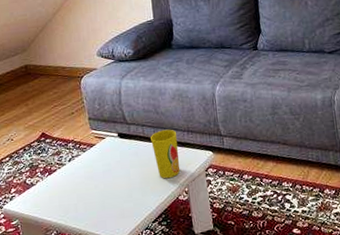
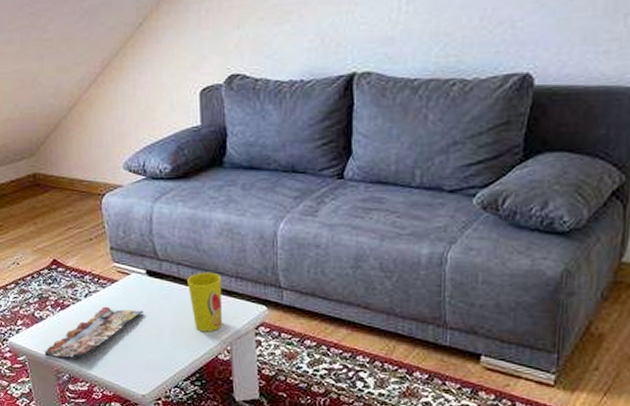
magazine: none [35,167,117,219] -> present [44,306,143,360]

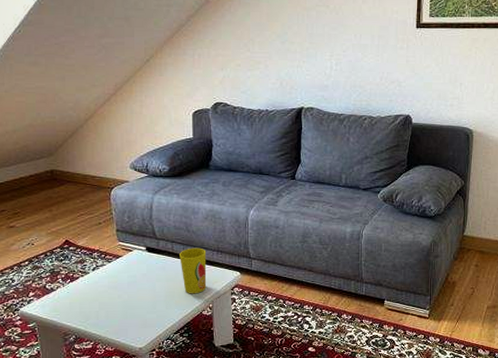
magazine: present [44,306,143,360] -> none [53,277,143,324]

